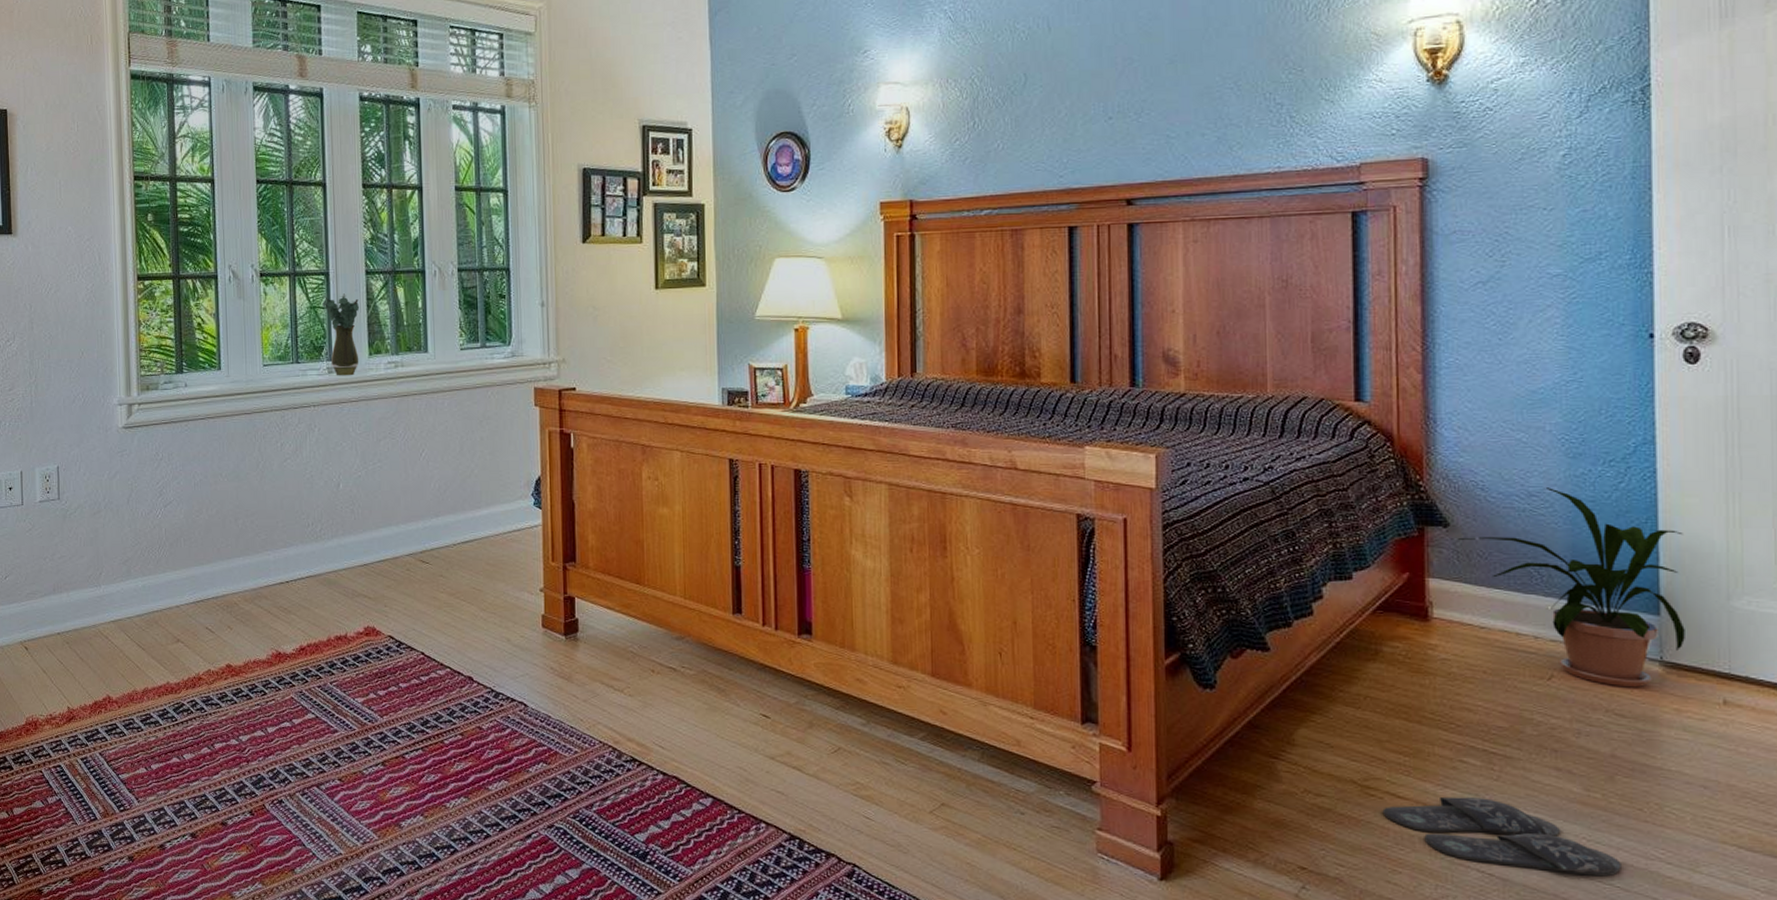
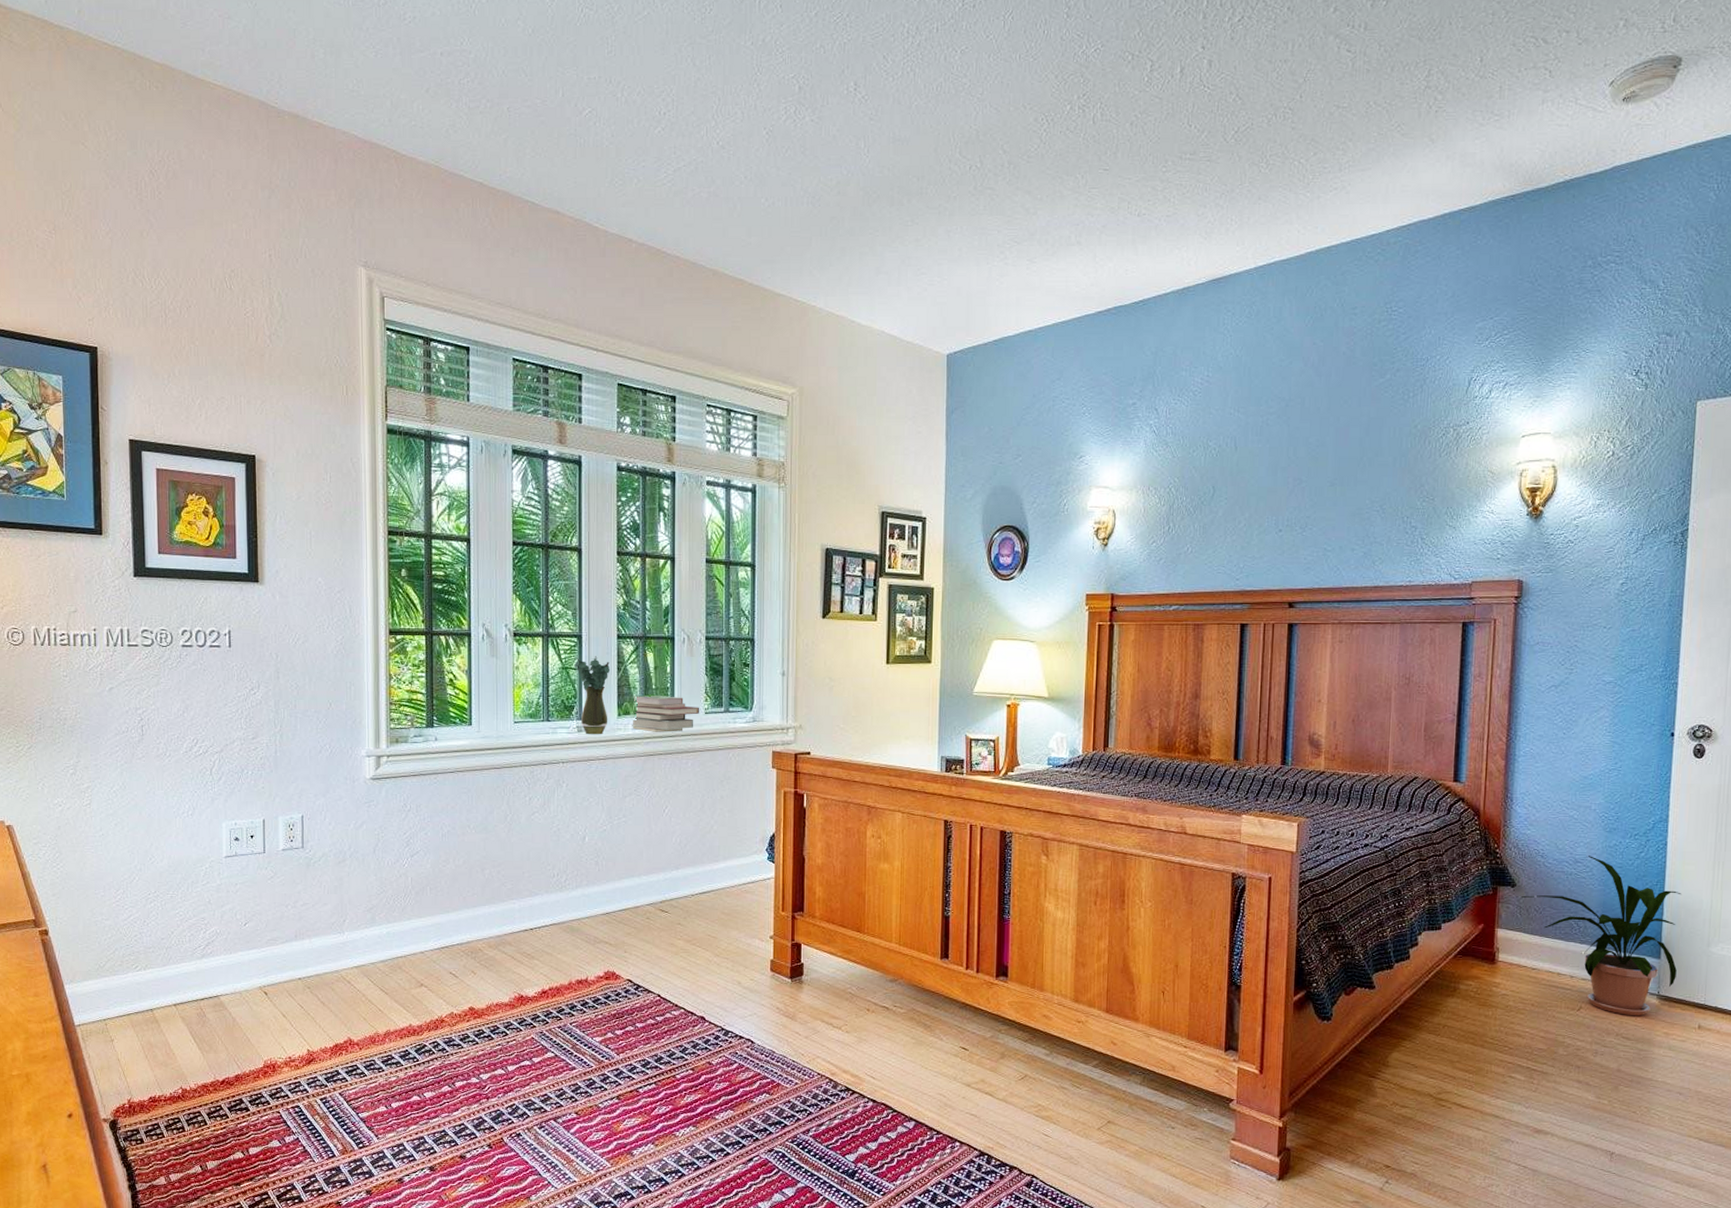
books: none [384,332,454,371] -> present [632,695,699,732]
slippers: present [1382,796,1621,877] -> none [1450,1105,1618,1166]

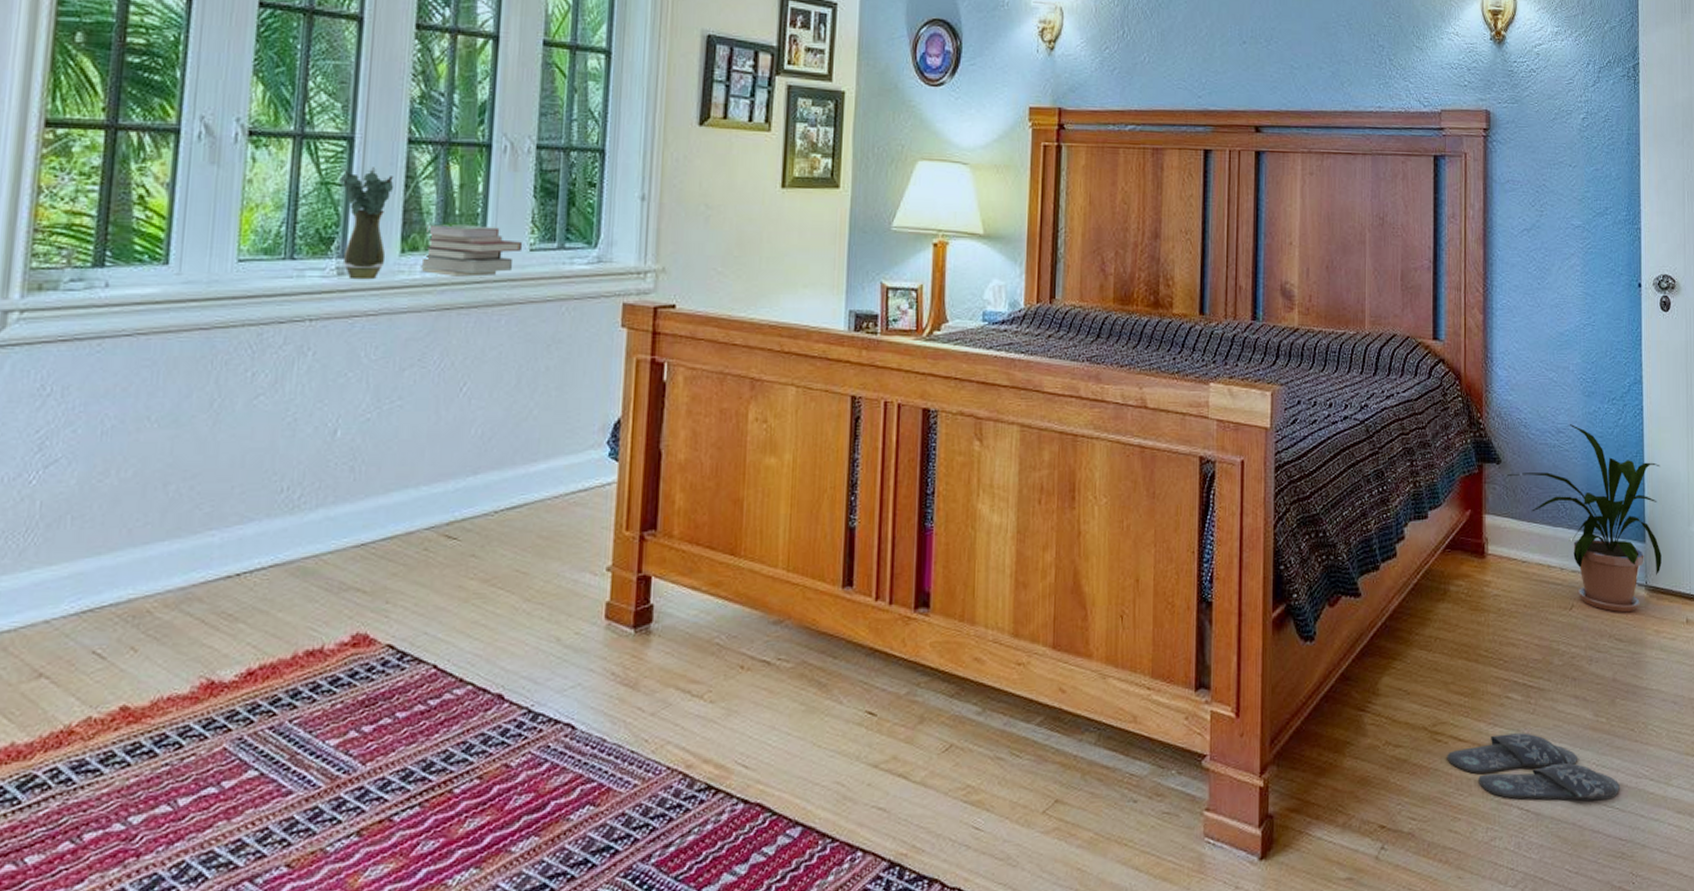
slippers: none [1450,1105,1618,1166] -> present [1447,733,1620,801]

